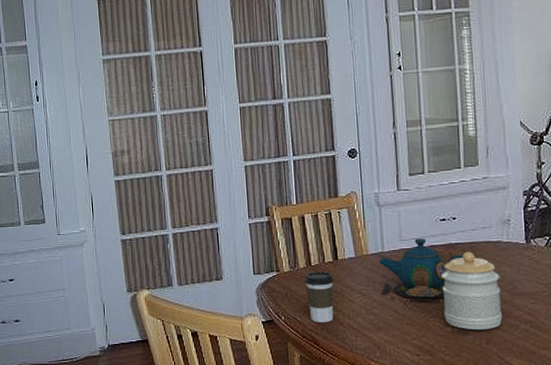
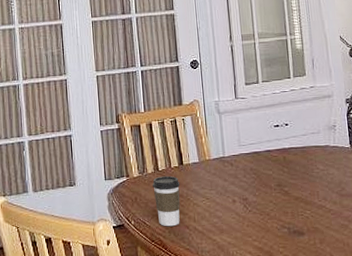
teapot: present [378,238,463,302] -> none [220,143,296,204]
jar: present [441,251,503,331] -> none [277,155,334,231]

